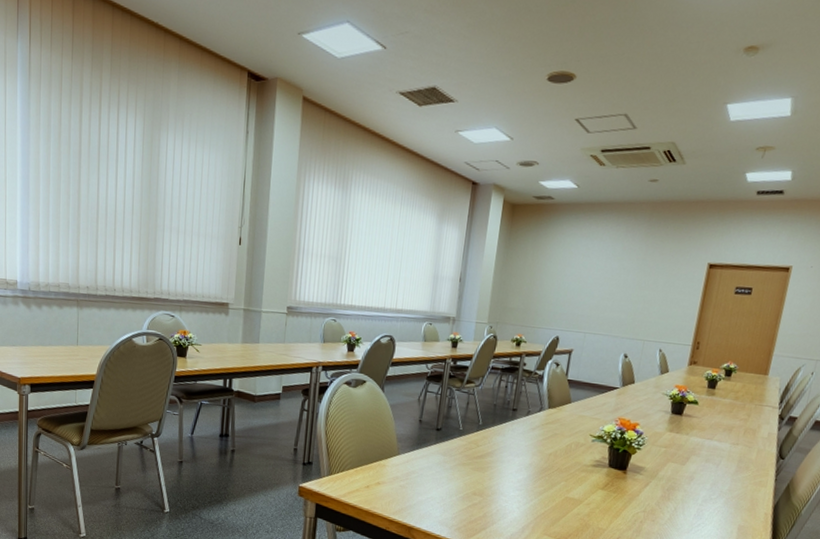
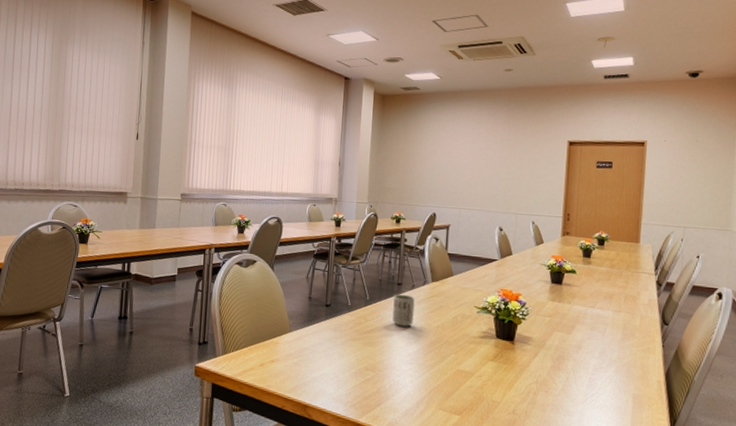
cup: none [504,420,529,454] -> present [392,294,415,327]

